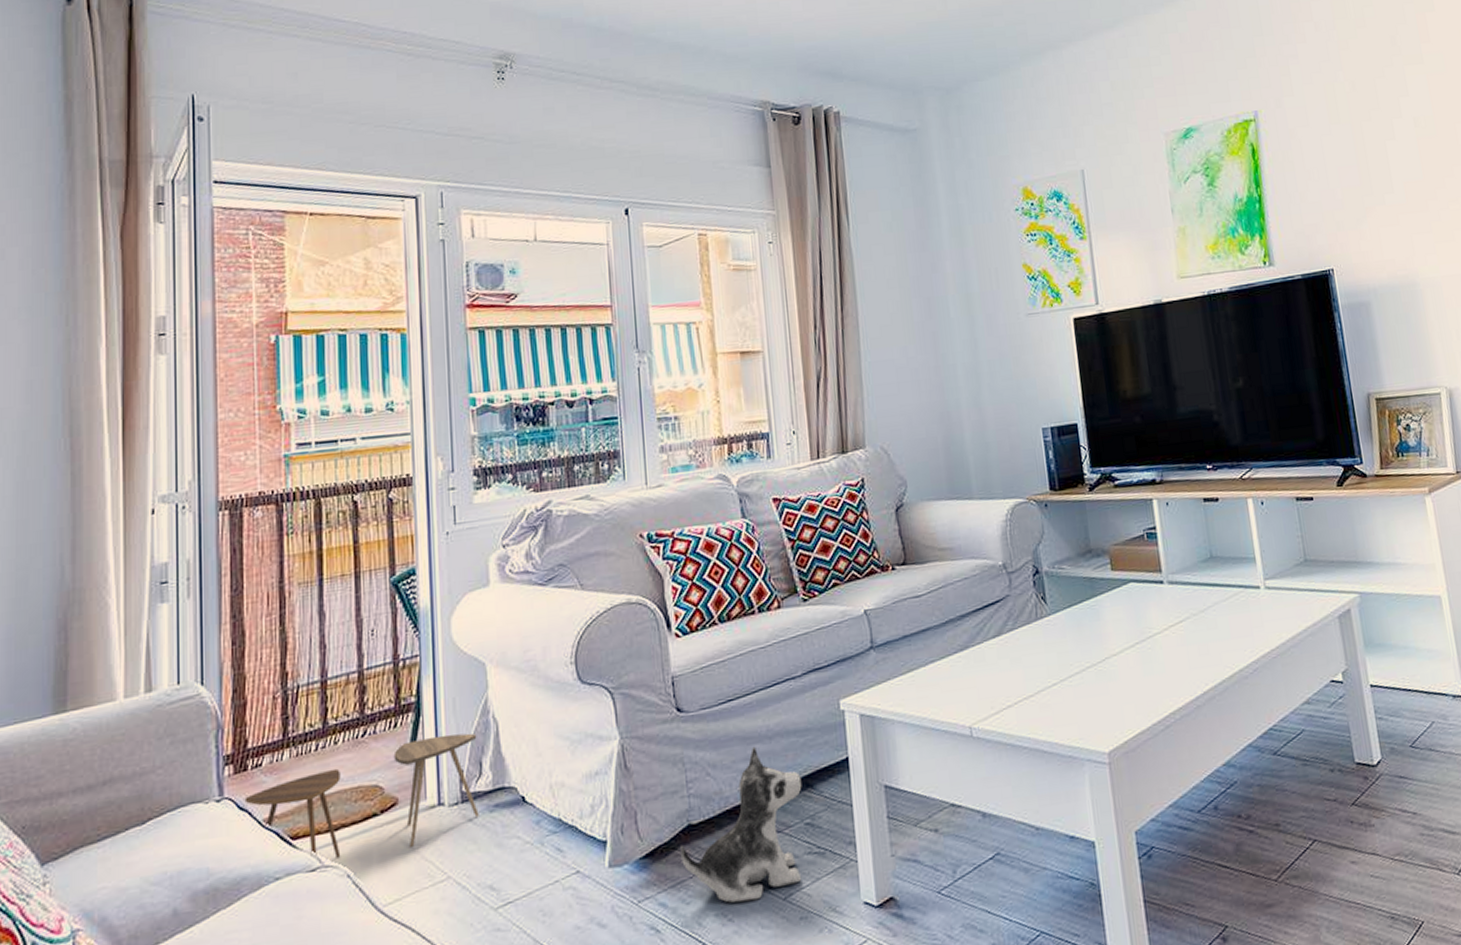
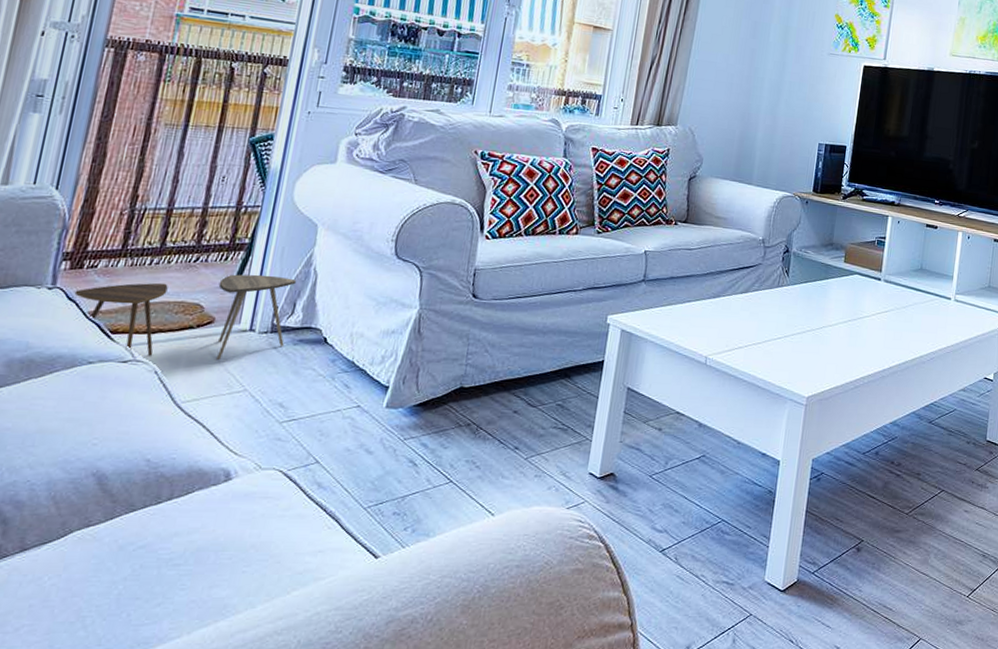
plush toy: present [679,746,802,903] -> none [447,337,563,456]

